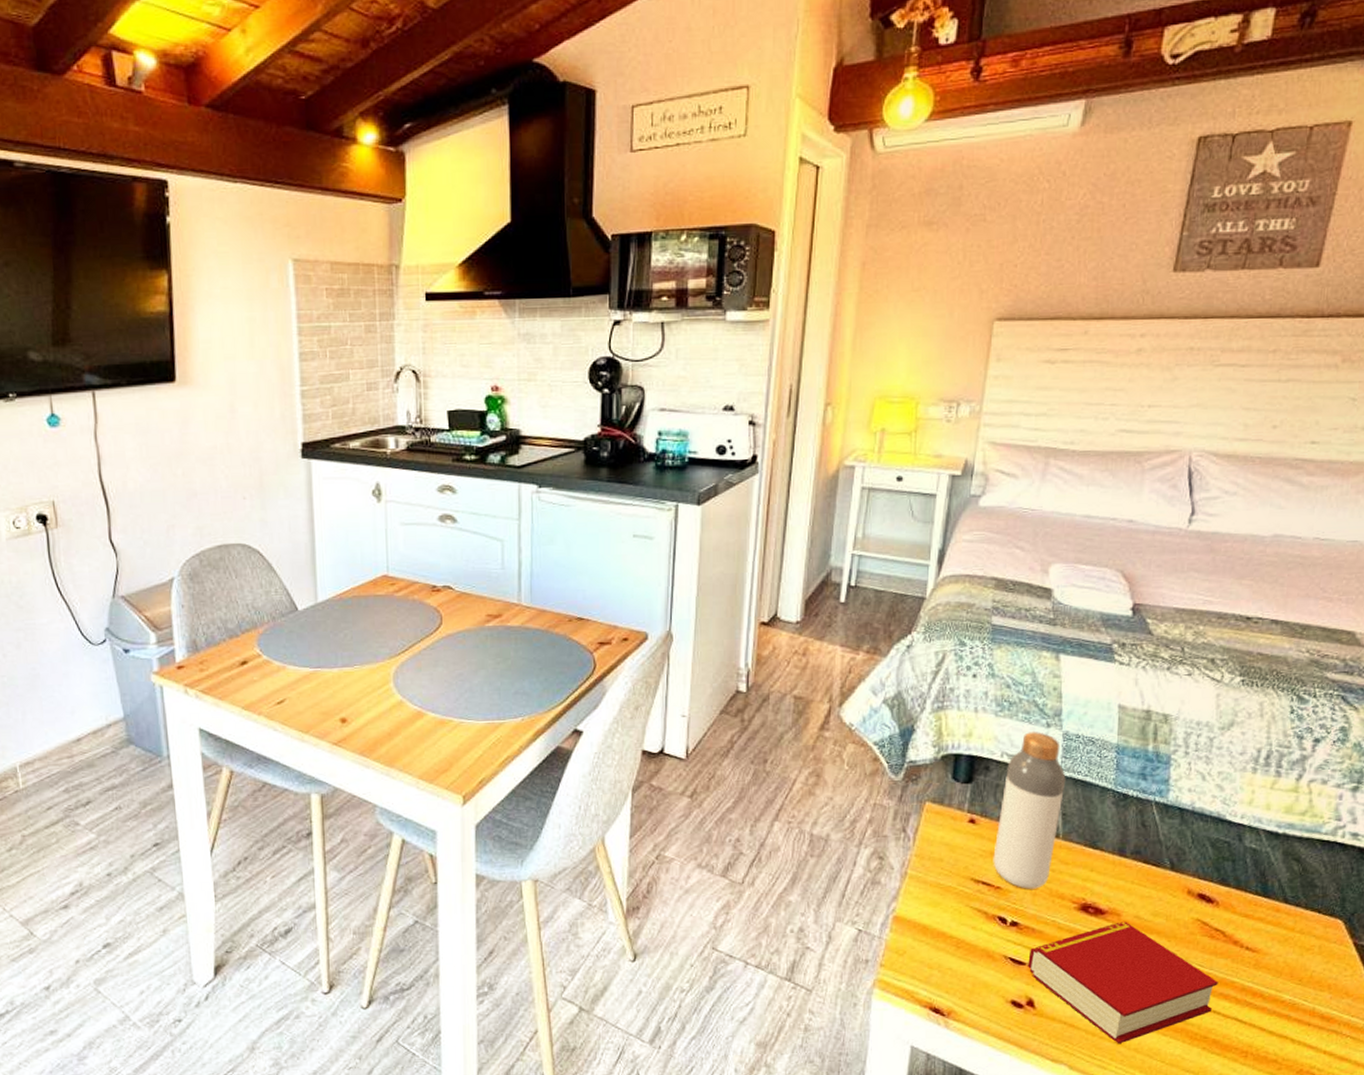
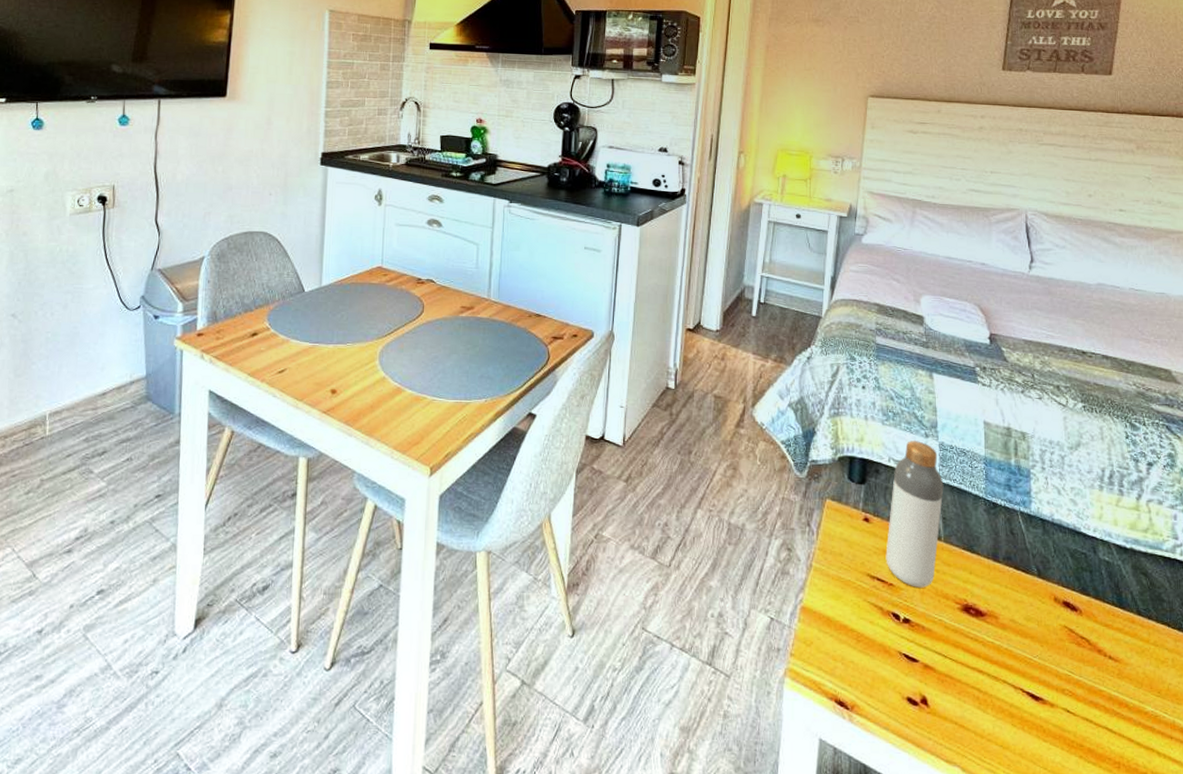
book: present [1028,921,1218,1044] -> none [920,624,1088,748]

